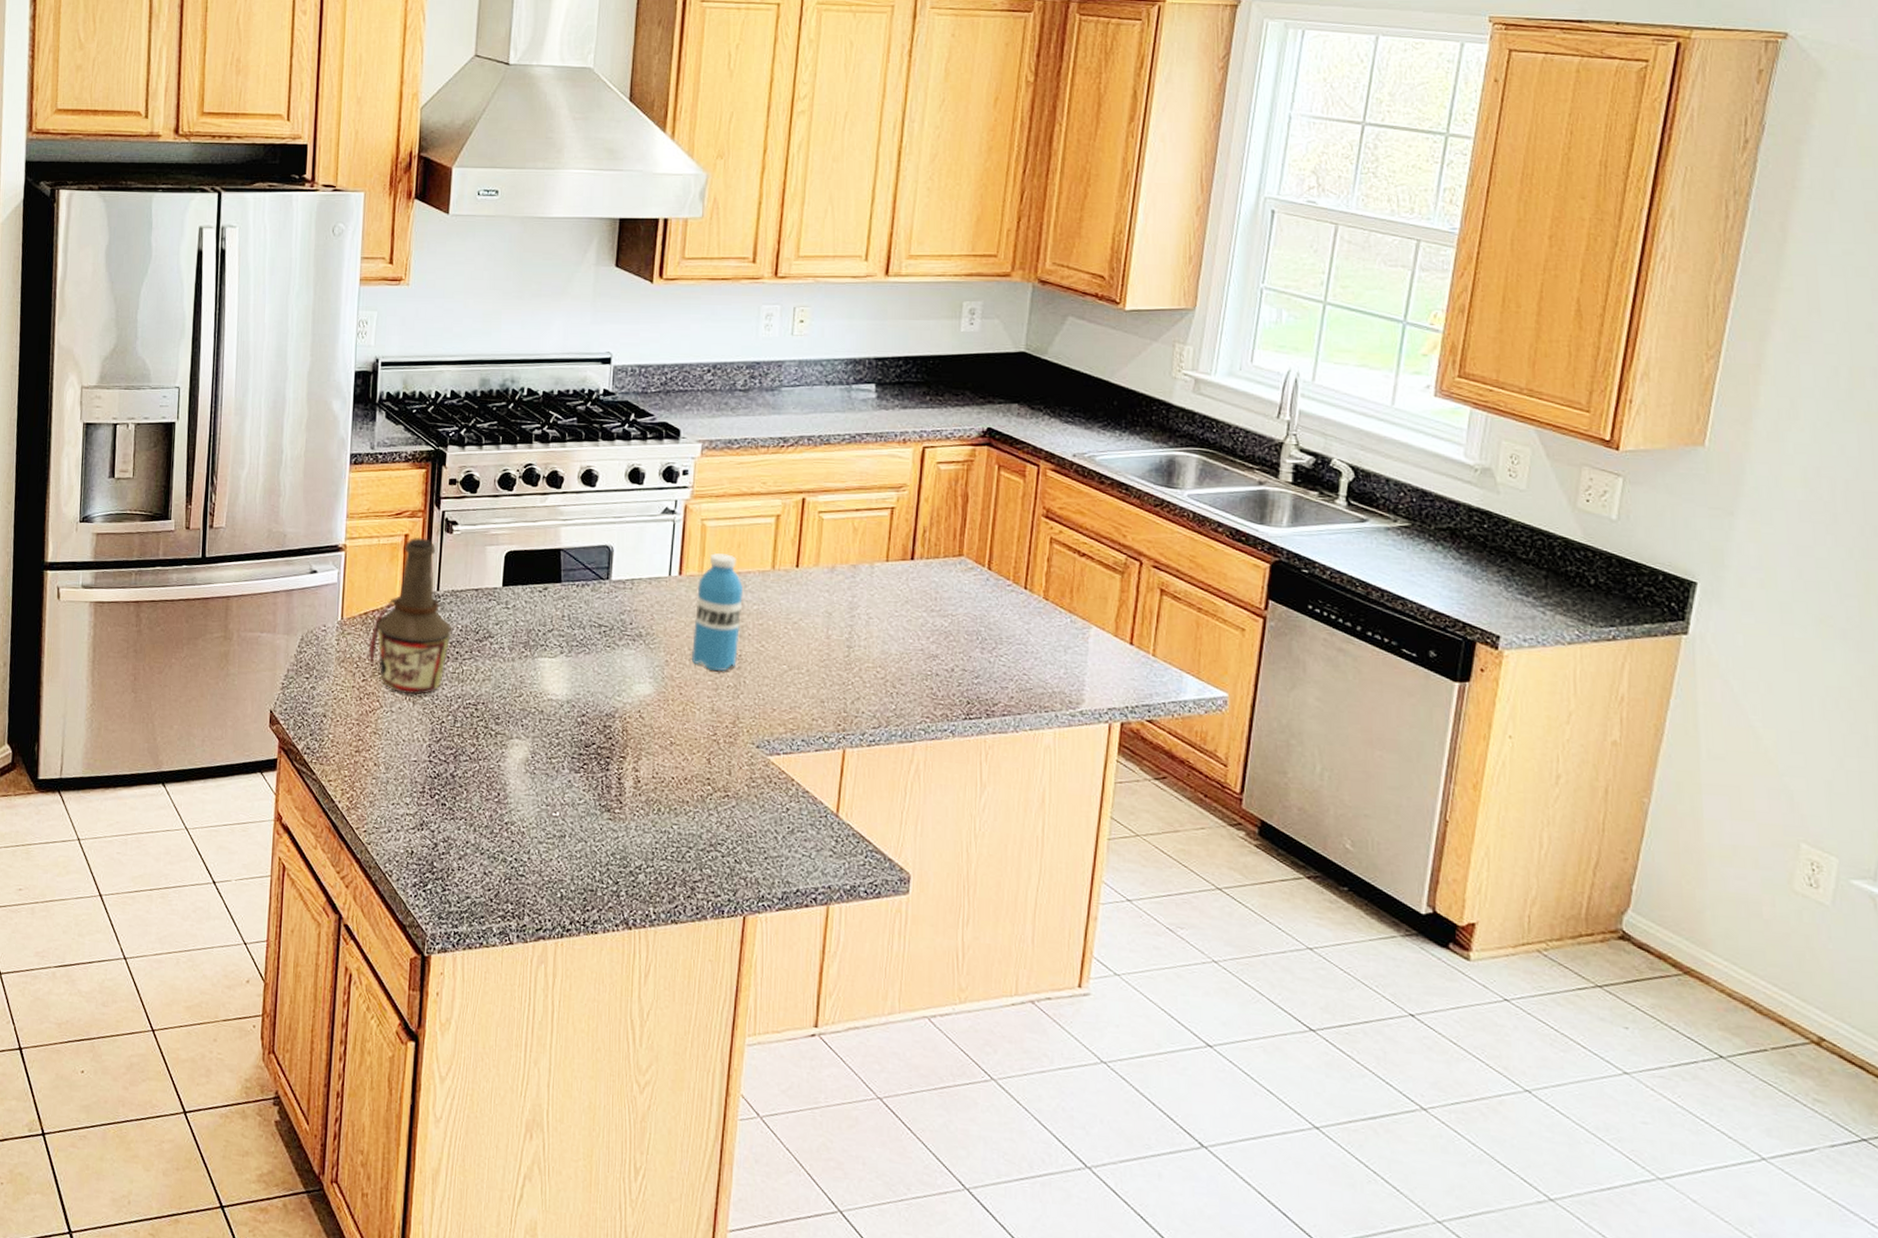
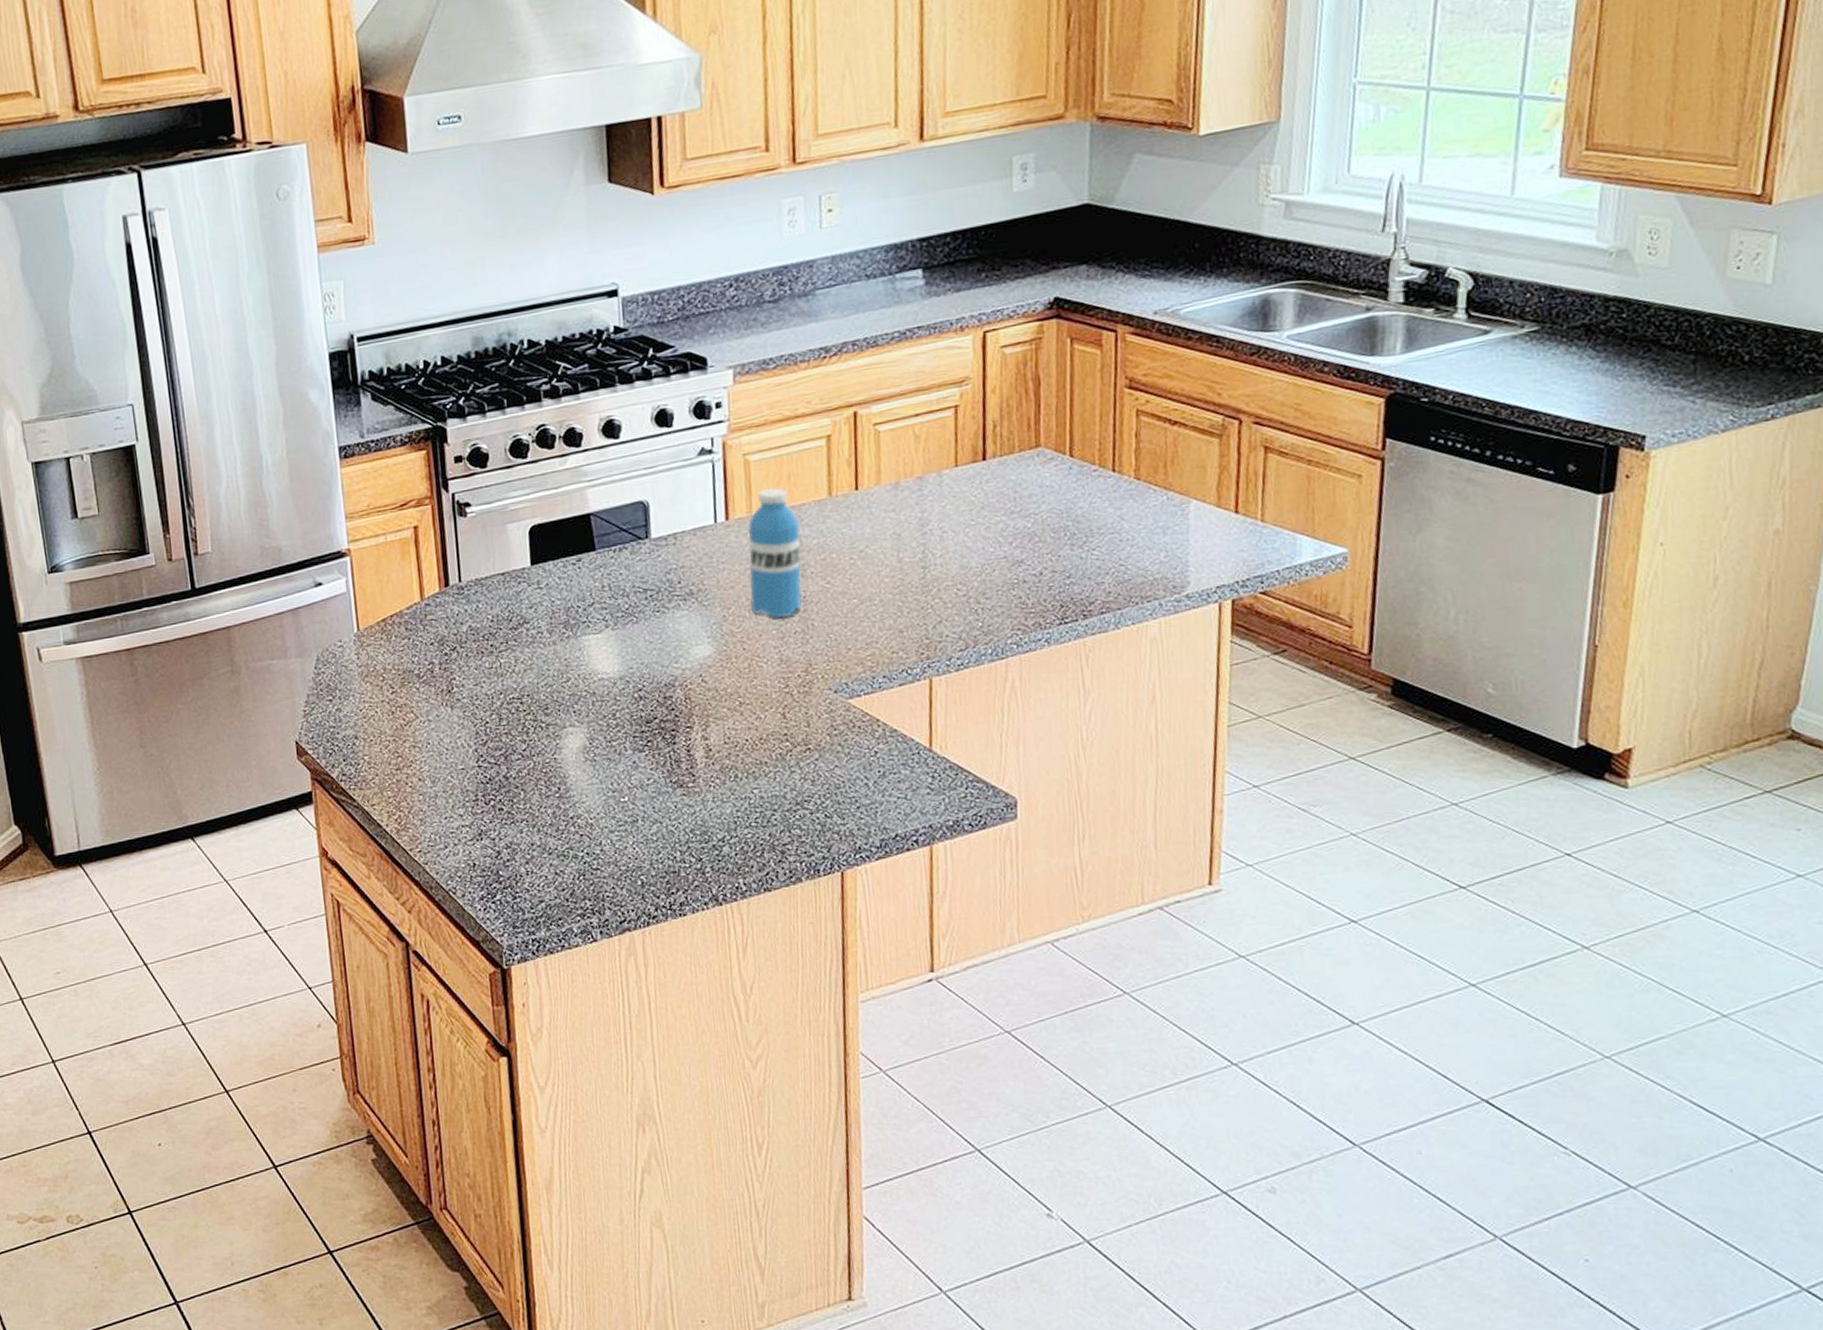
bottle: present [368,537,452,695] -> none [393,526,483,700]

